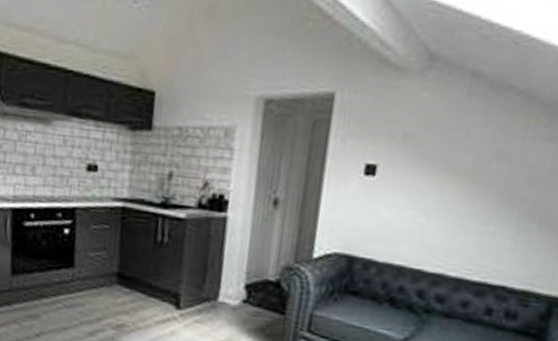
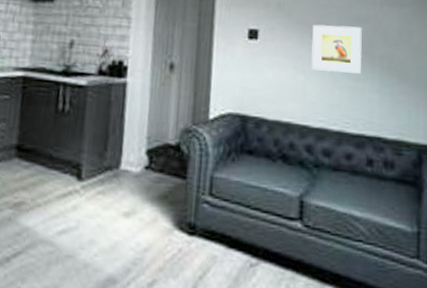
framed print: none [434,160,504,218] -> present [311,24,363,74]

